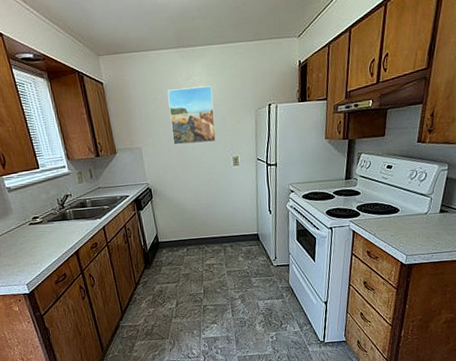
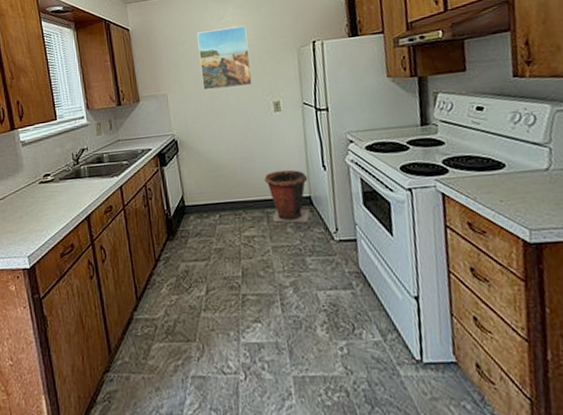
waste bin: none [223,213,257,254] -> present [264,169,310,223]

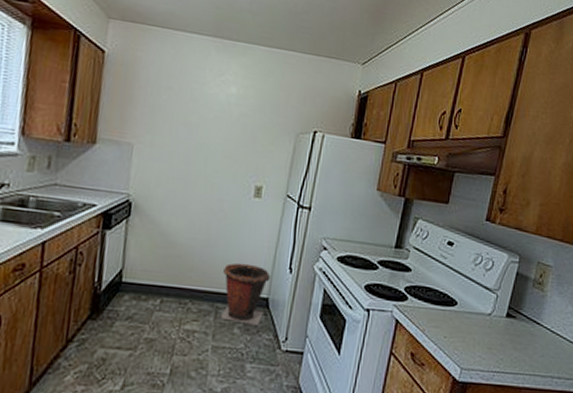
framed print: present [197,25,252,91] -> none [179,82,247,161]

